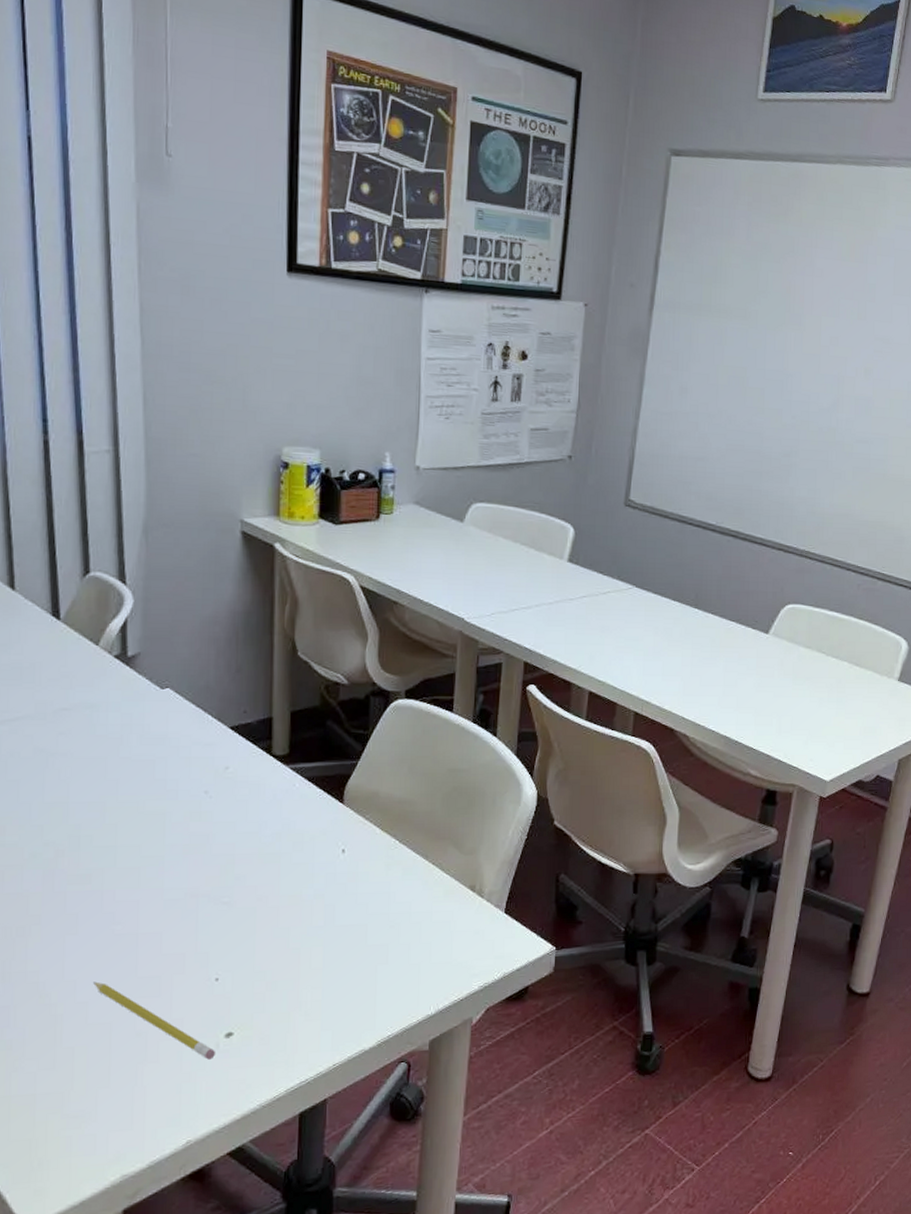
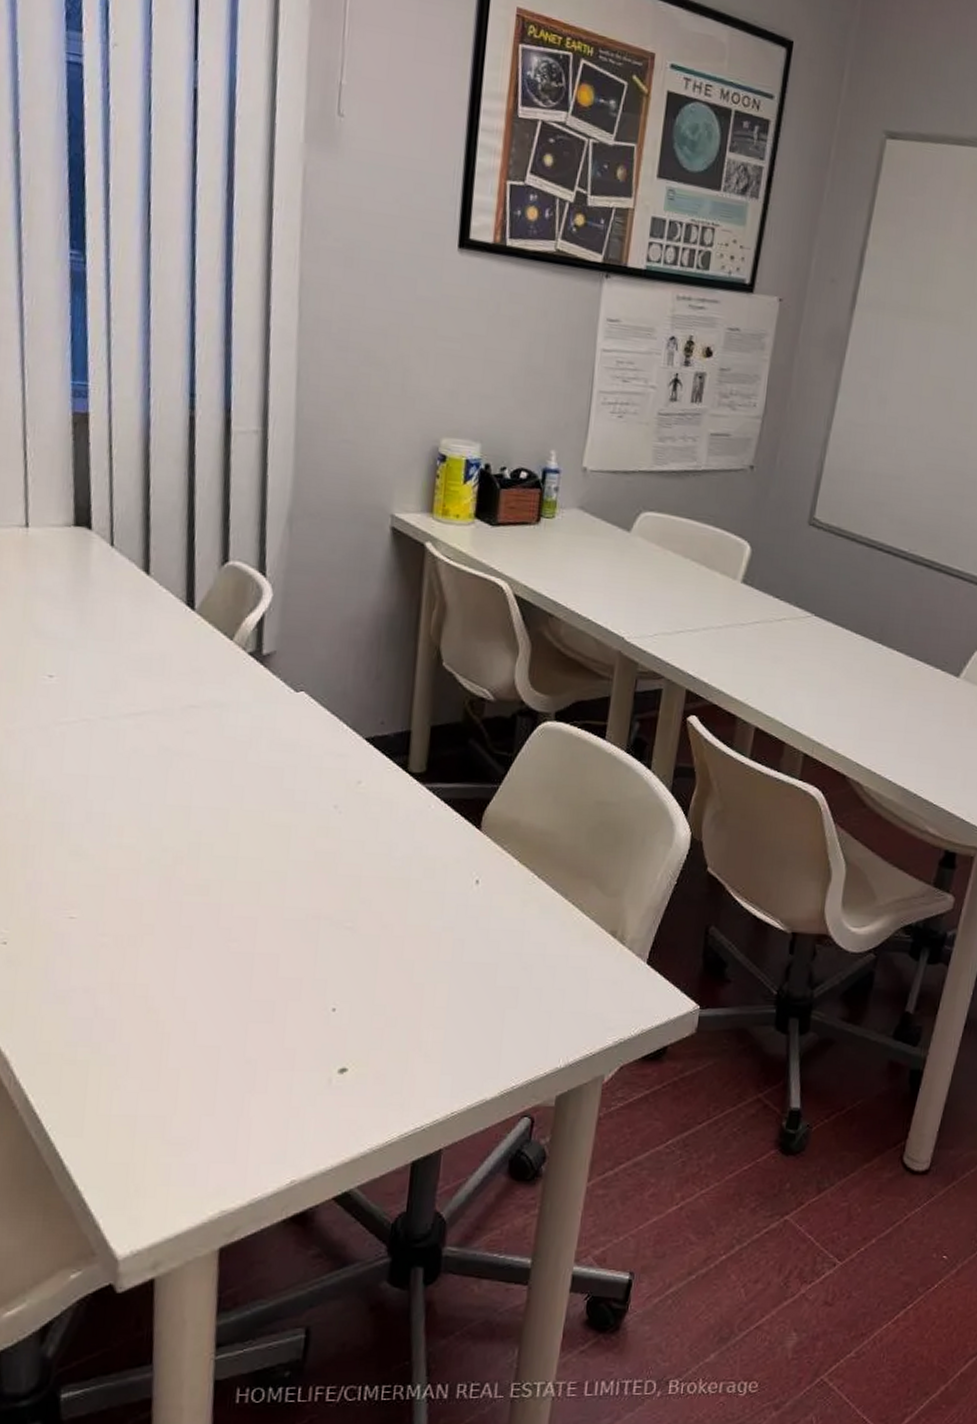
pencil: present [93,981,215,1060] -> none [204,1001,327,1095]

